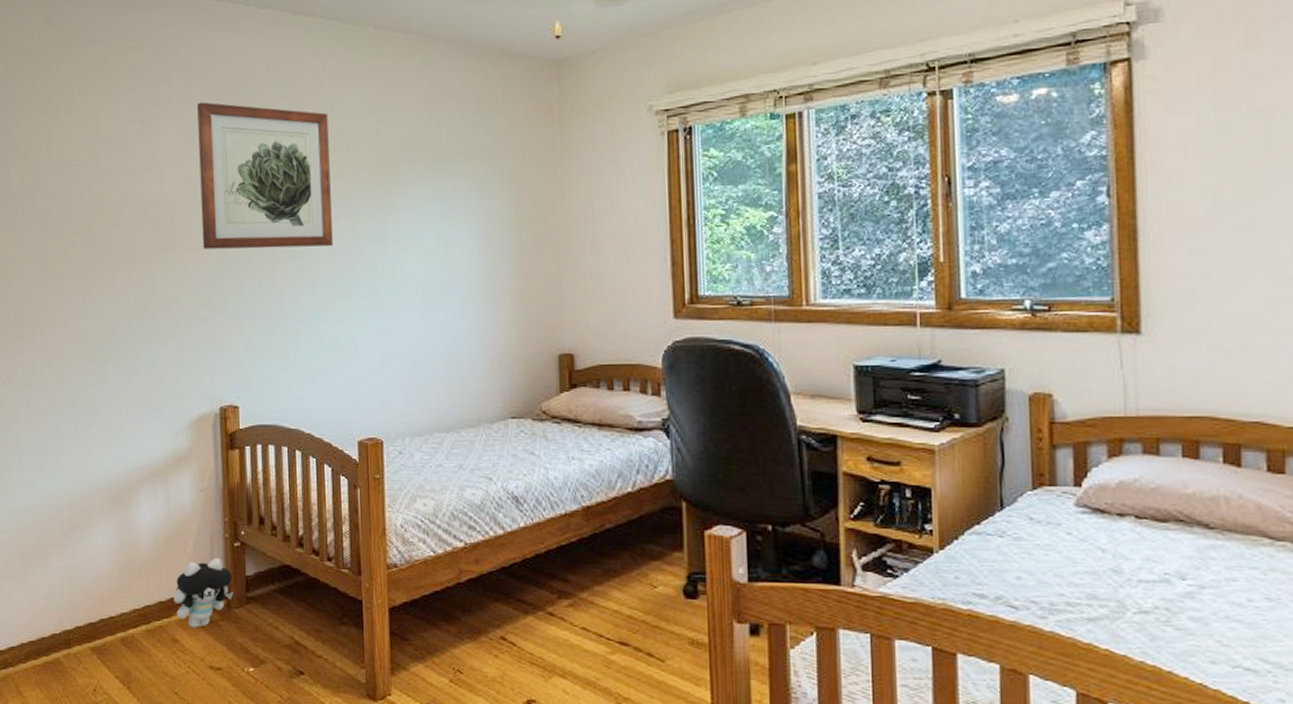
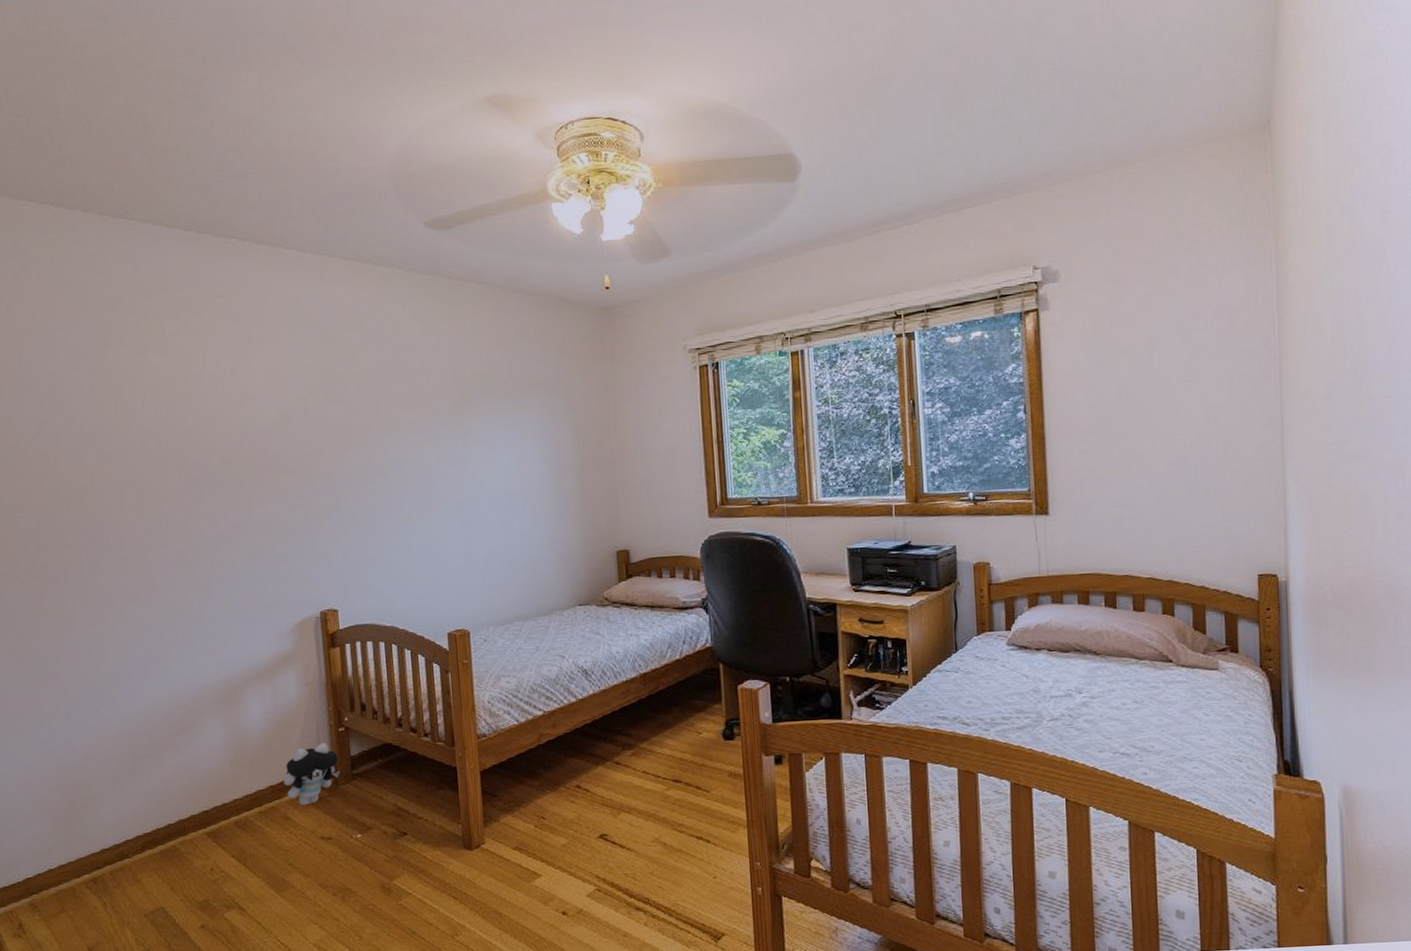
wall art: present [197,102,333,250] -> none [287,342,418,474]

